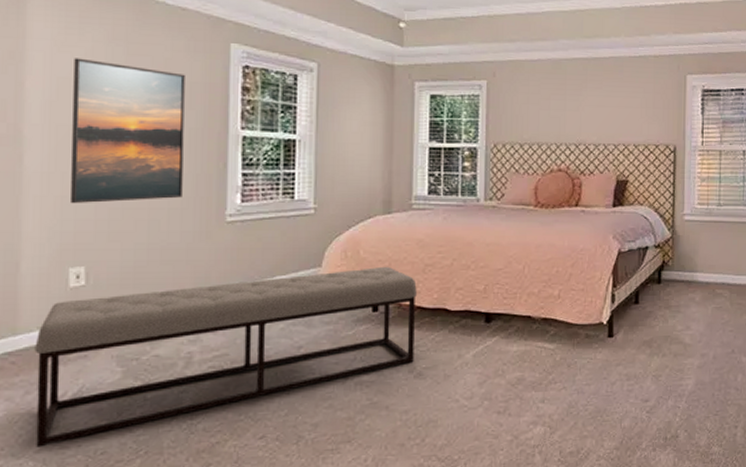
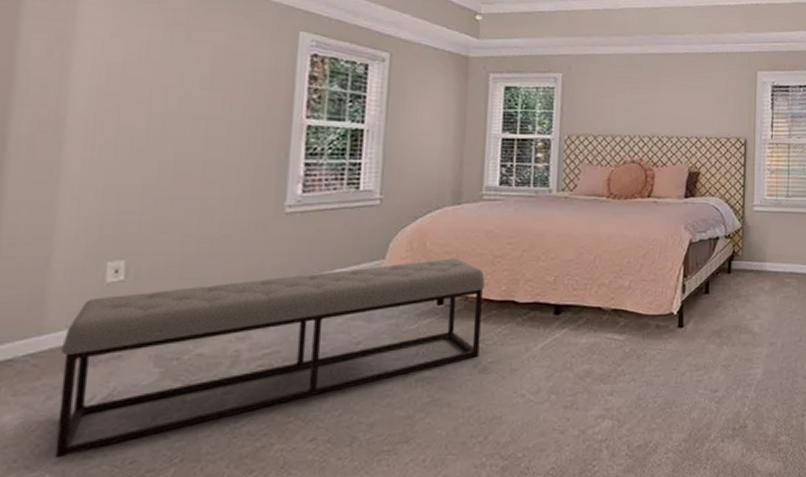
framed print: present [71,58,185,204] -> none [114,43,249,194]

